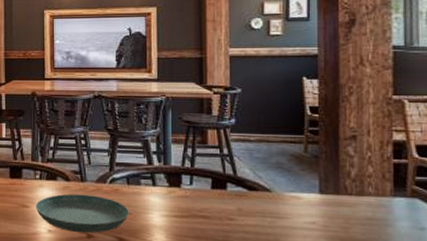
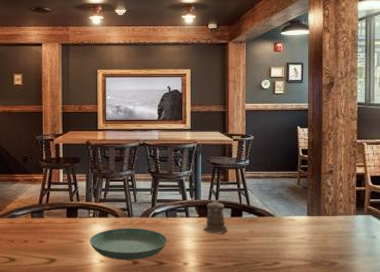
pepper shaker: none [176,166,208,209] -> present [204,200,228,234]

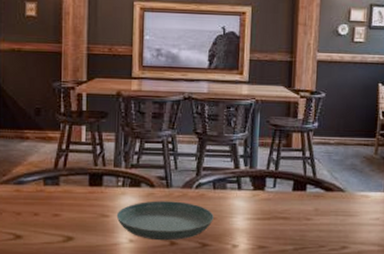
pepper shaker: present [204,200,228,234] -> none [259,170,288,211]

